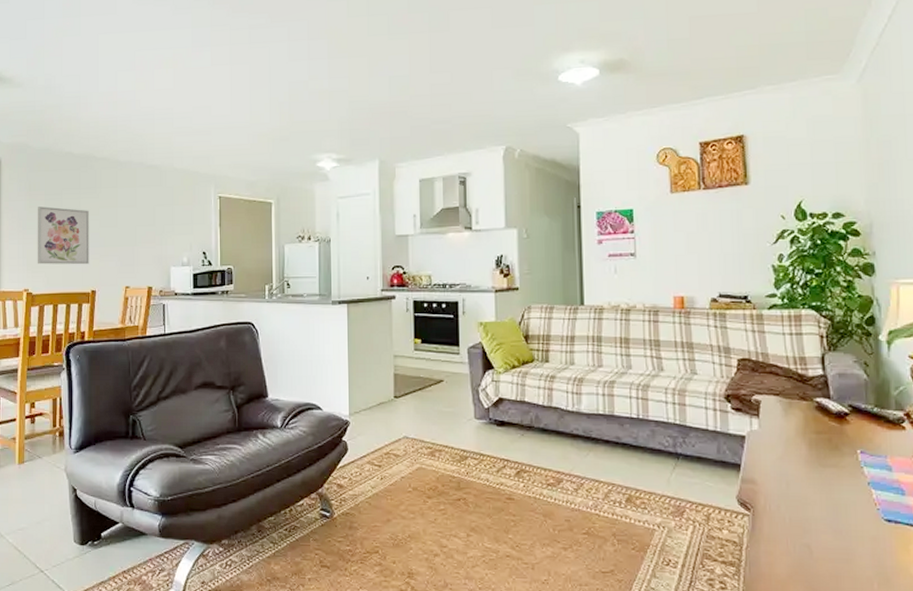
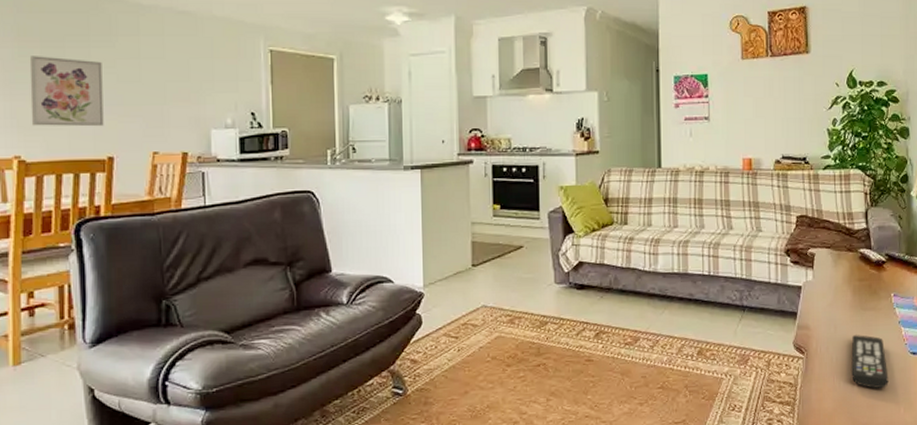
remote control: none [808,494,857,558] -> present [851,335,889,389]

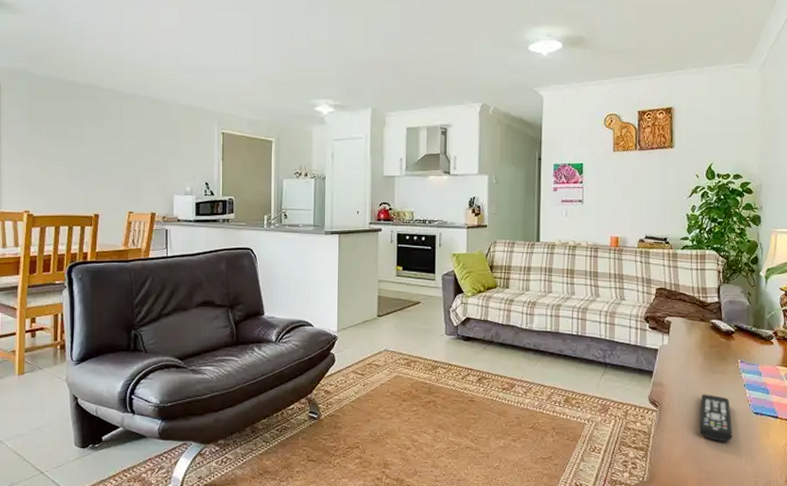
wall art: present [29,56,104,127] -> none [38,132,93,190]

